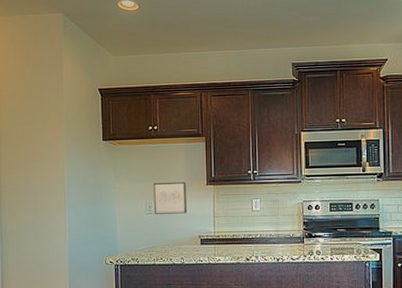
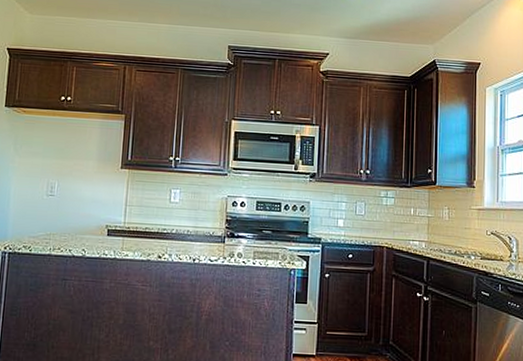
wall art: present [153,181,187,214] -> none [56,160,98,199]

